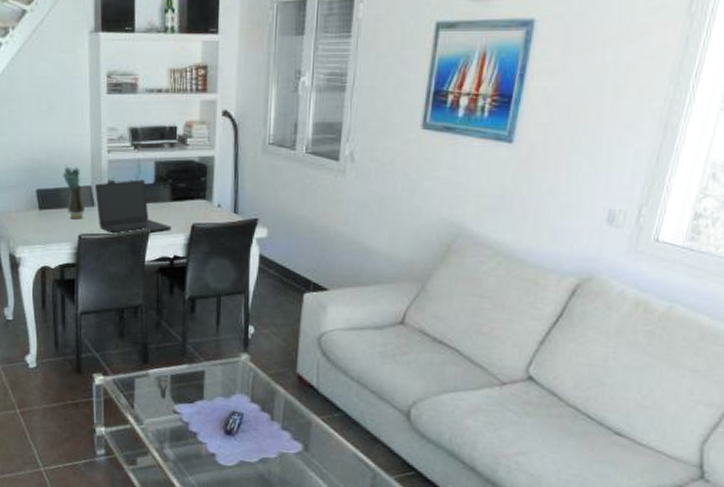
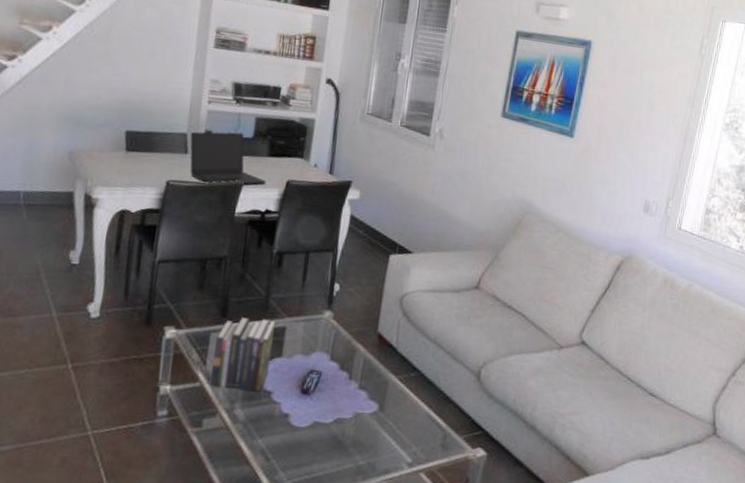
vase: present [62,165,86,219] -> none [156,110,178,165]
books: none [139,362,195,433] -> present [210,316,276,392]

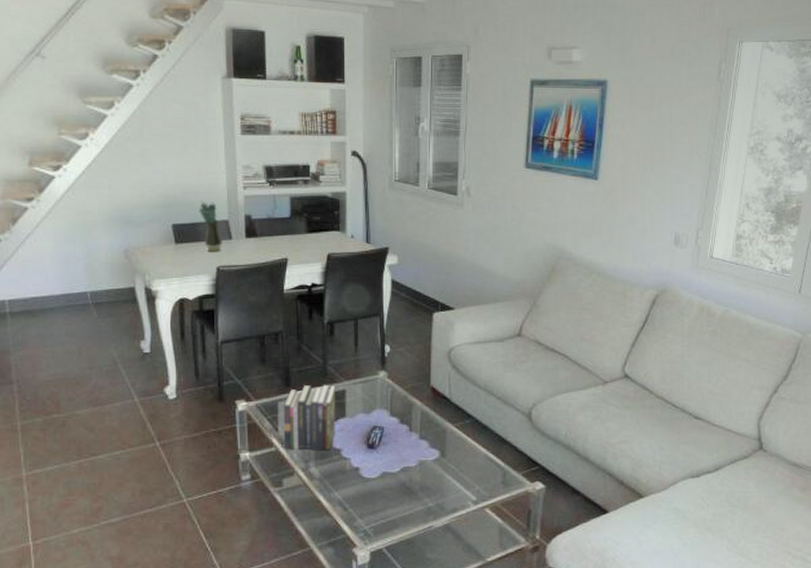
vase: none [156,110,178,165] -> present [198,200,223,252]
laptop: present [190,131,267,186] -> none [231,214,309,266]

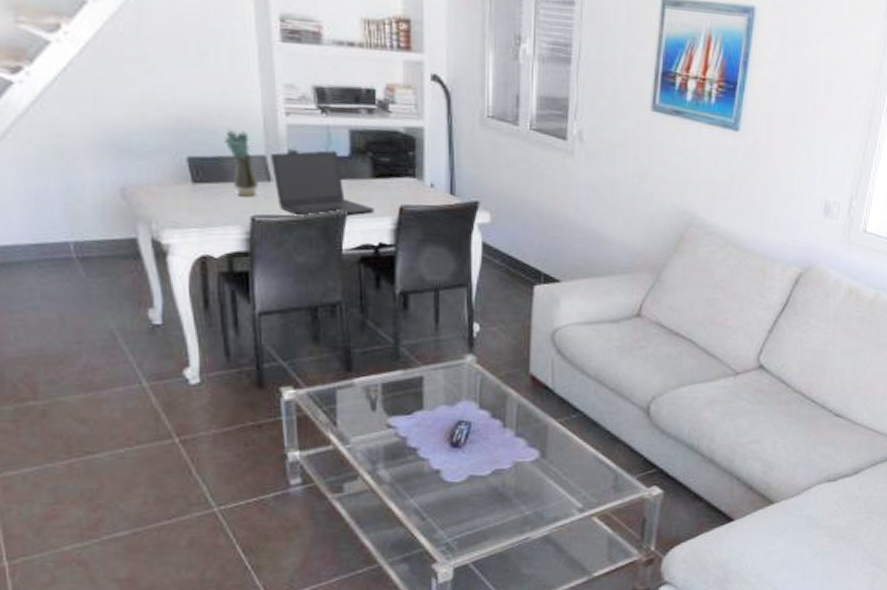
laptop: none [231,214,309,266] -> present [270,150,375,218]
books: present [283,384,336,451] -> none [343,369,411,450]

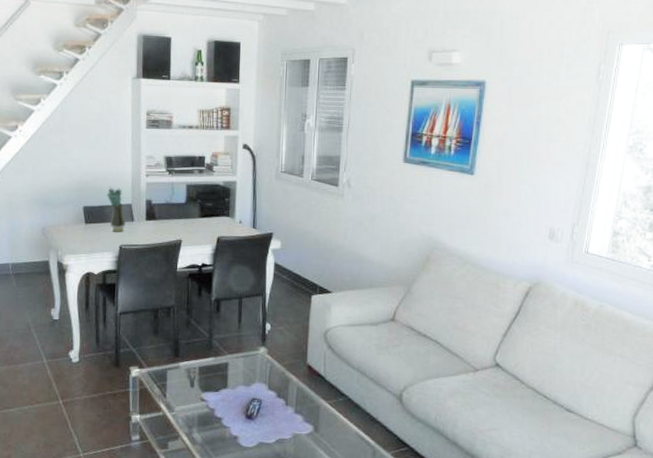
laptop: present [270,150,375,218] -> none [134,199,200,246]

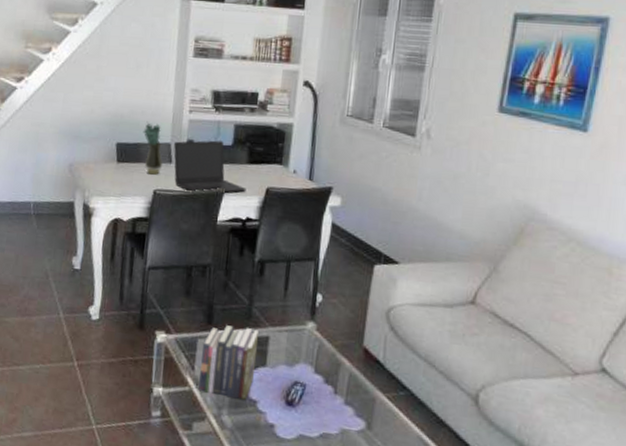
laptop: none [134,199,200,246] -> present [173,140,247,194]
books: none [171,355,220,418] -> present [198,324,260,400]

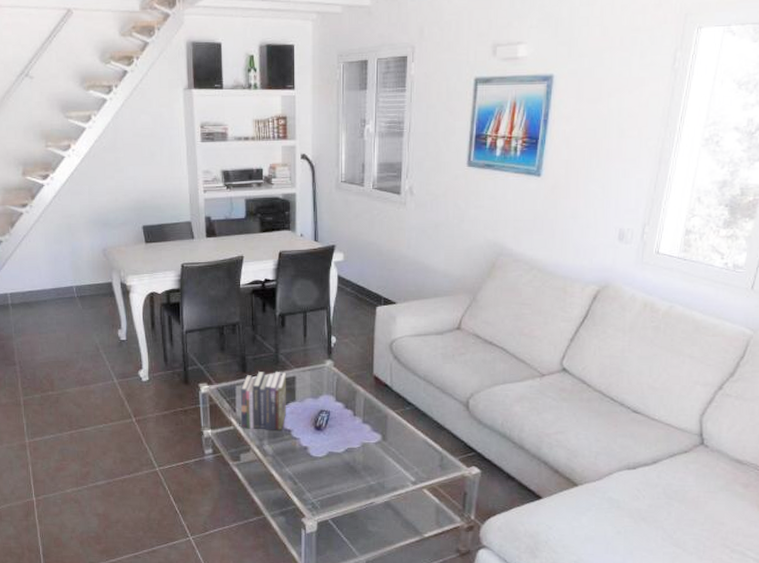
vase: present [143,121,163,175] -> none [165,204,187,251]
laptop: present [173,140,247,194] -> none [193,215,262,263]

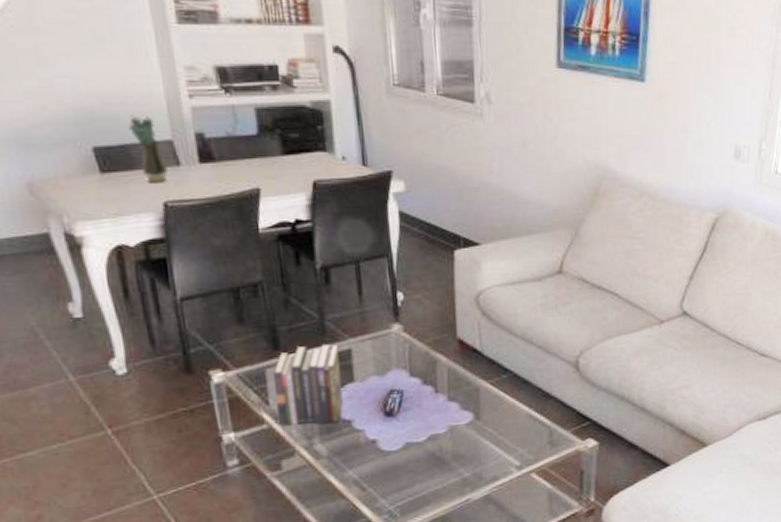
vase: none [165,204,187,251] -> present [128,114,169,183]

